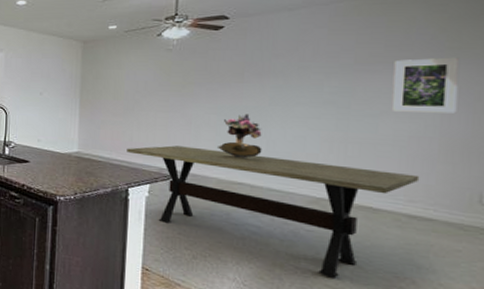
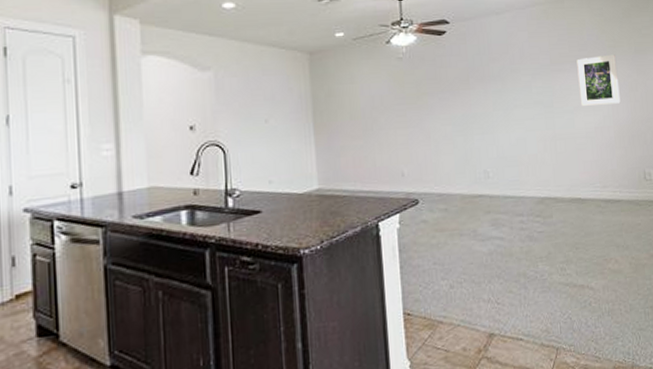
dining table: present [126,145,420,278] -> none [371,162,607,274]
bouquet: present [216,113,262,158] -> none [456,121,494,169]

